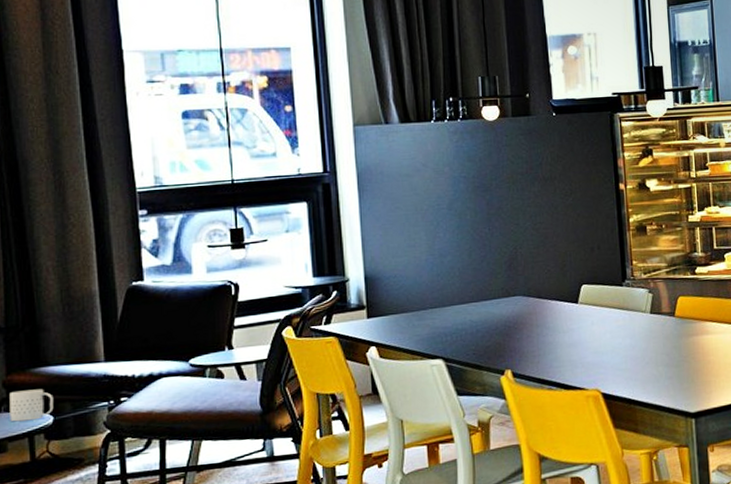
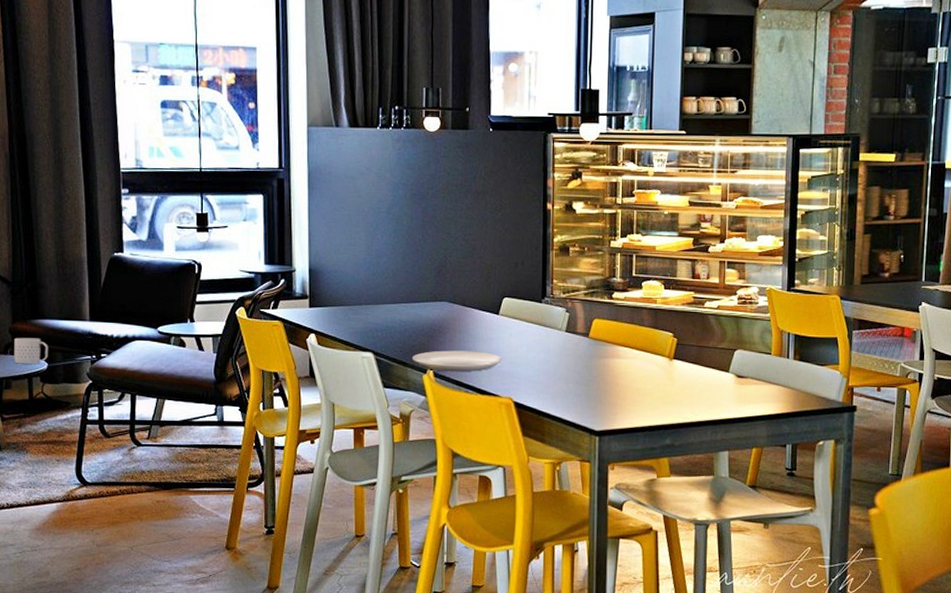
plate: none [487,344,586,370] -> present [412,350,503,372]

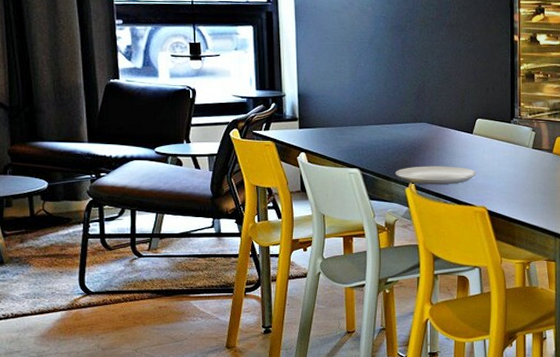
mug: present [14,337,48,365] -> none [13,159,48,184]

